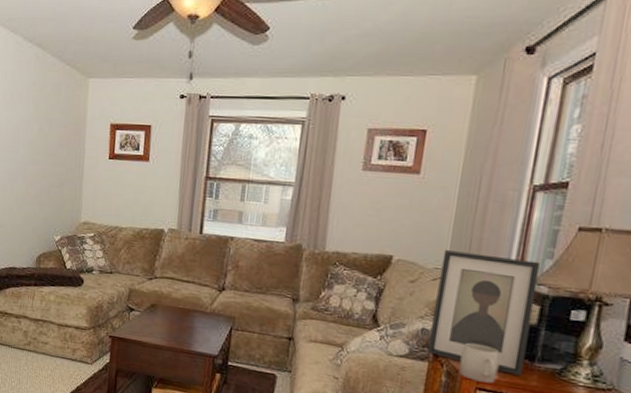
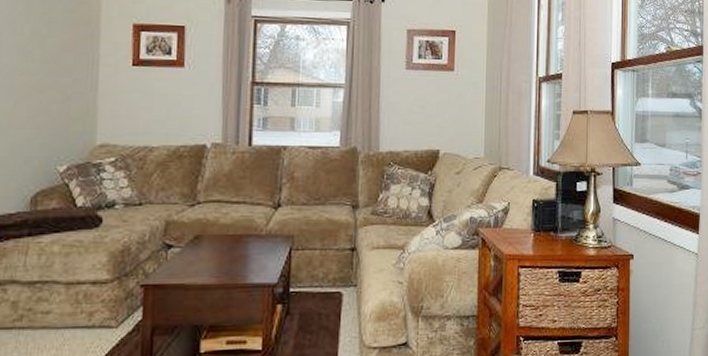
picture frame: present [426,250,541,376] -> none [476,140,552,248]
mug: present [459,342,500,384] -> none [503,224,533,260]

